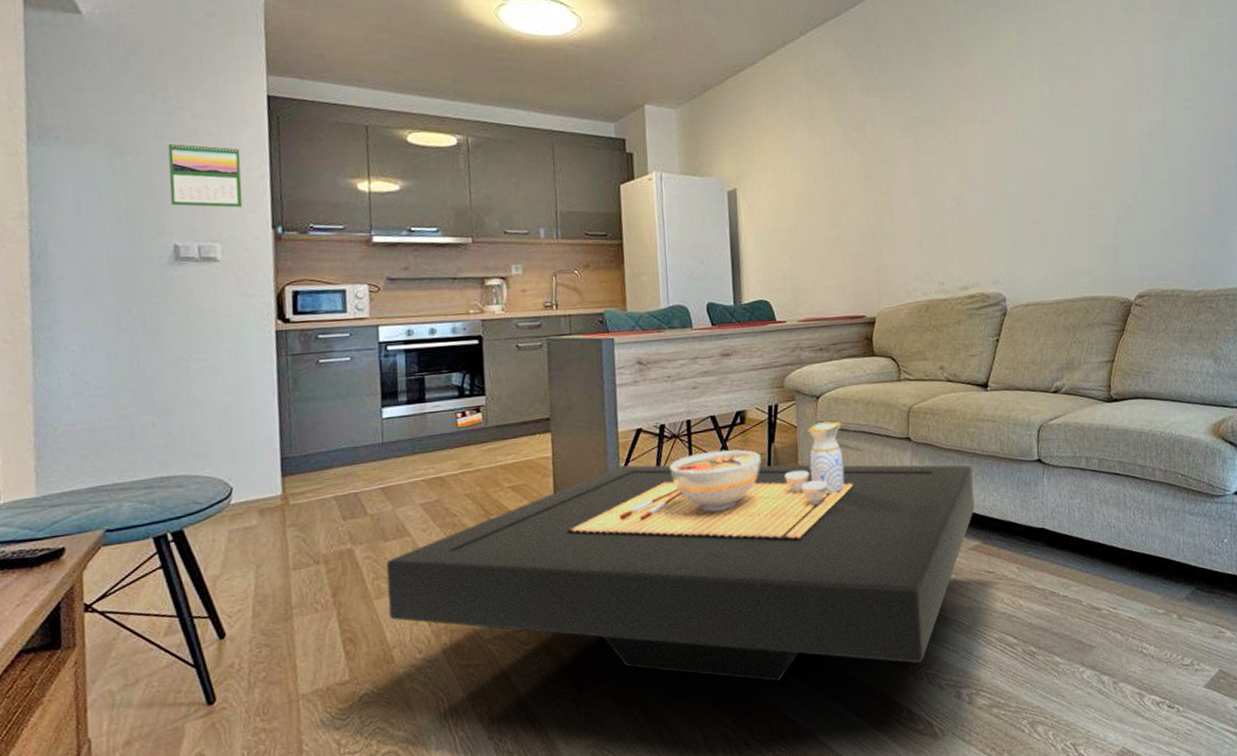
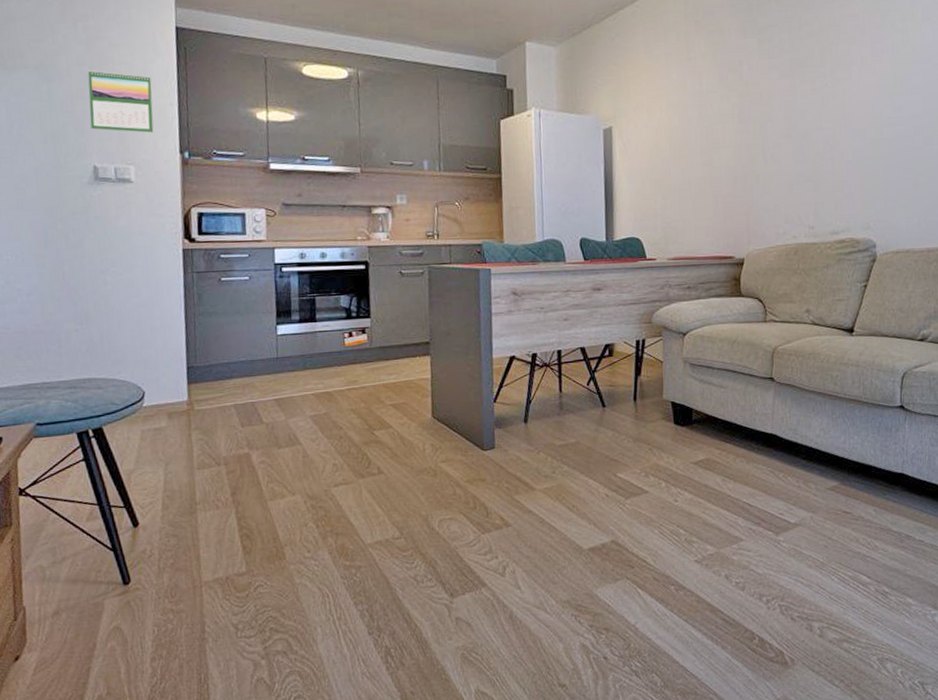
coffee table: present [386,421,975,682] -> none [279,358,835,602]

